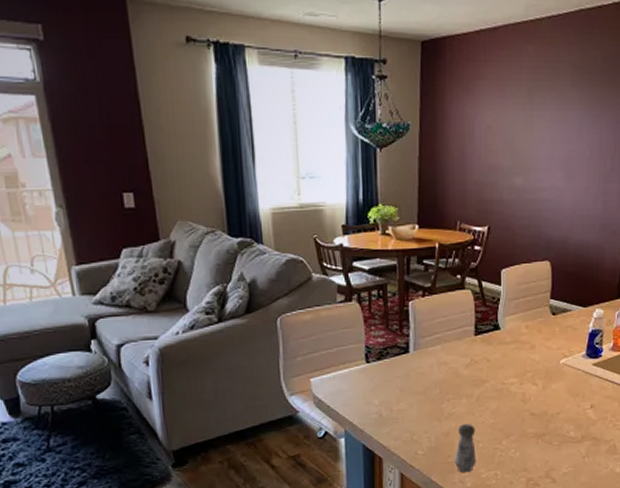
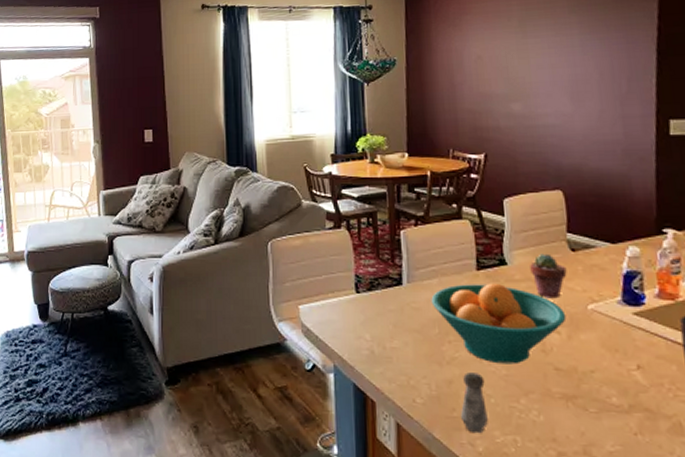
fruit bowl: none [434,346,543,415] -> present [431,283,567,364]
potted succulent: none [519,318,547,357] -> present [530,253,567,299]

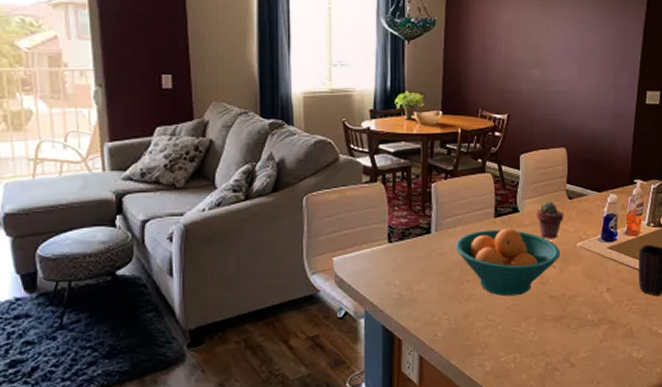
salt shaker: present [460,372,488,434] -> none [473,305,495,357]

